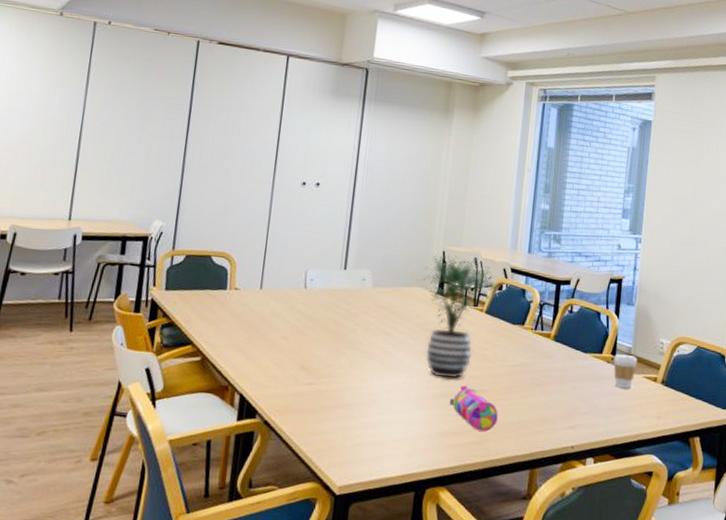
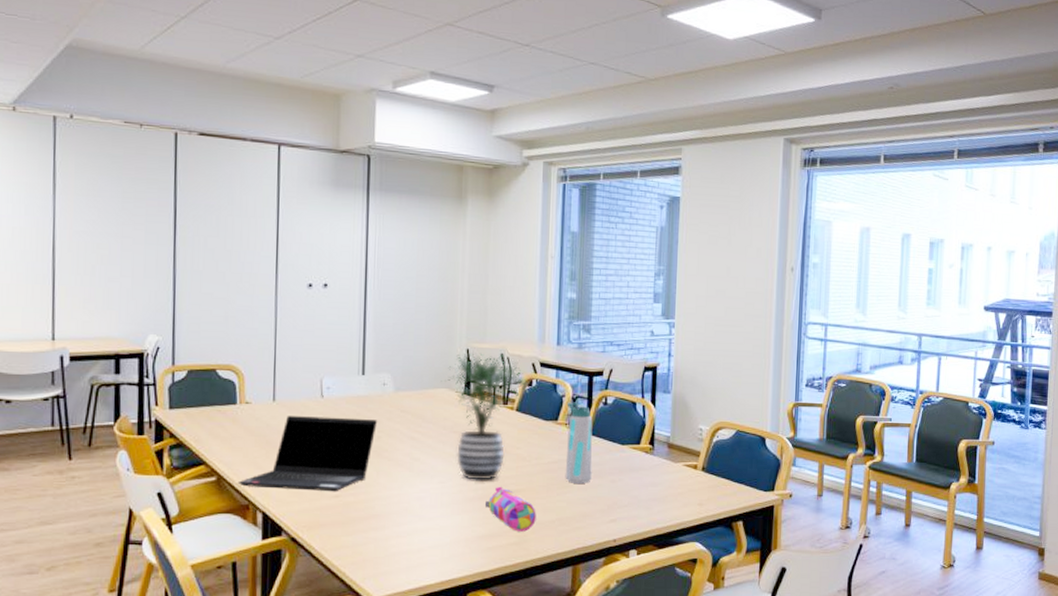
laptop computer: none [220,304,355,379] -> present [237,416,378,491]
water bottle: none [528,308,558,388] -> present [565,402,593,483]
coffee cup: present [613,354,637,388] -> none [652,444,676,477]

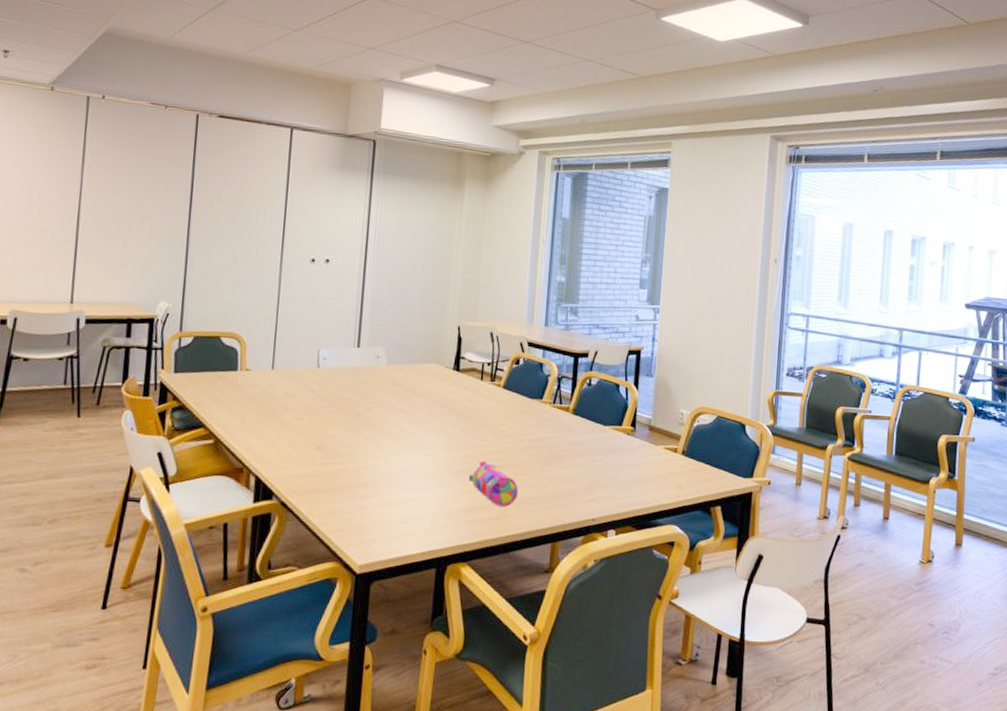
laptop computer: present [237,416,378,491] -> none [233,384,370,459]
potted plant: present [441,352,531,480] -> none [432,329,518,455]
water bottle: present [565,402,593,483] -> none [547,381,577,462]

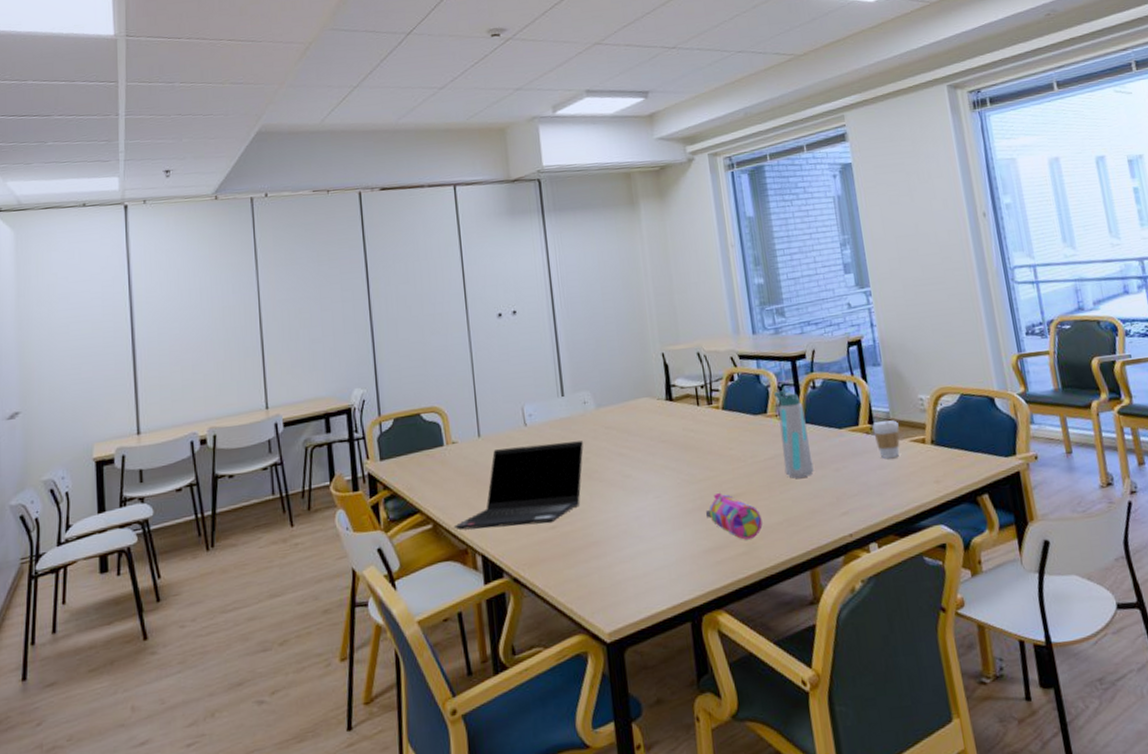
laptop computer: none [233,384,370,459] -> present [453,441,584,531]
water bottle: none [547,381,577,462] -> present [774,390,814,478]
coffee cup: none [633,426,657,460] -> present [872,420,900,459]

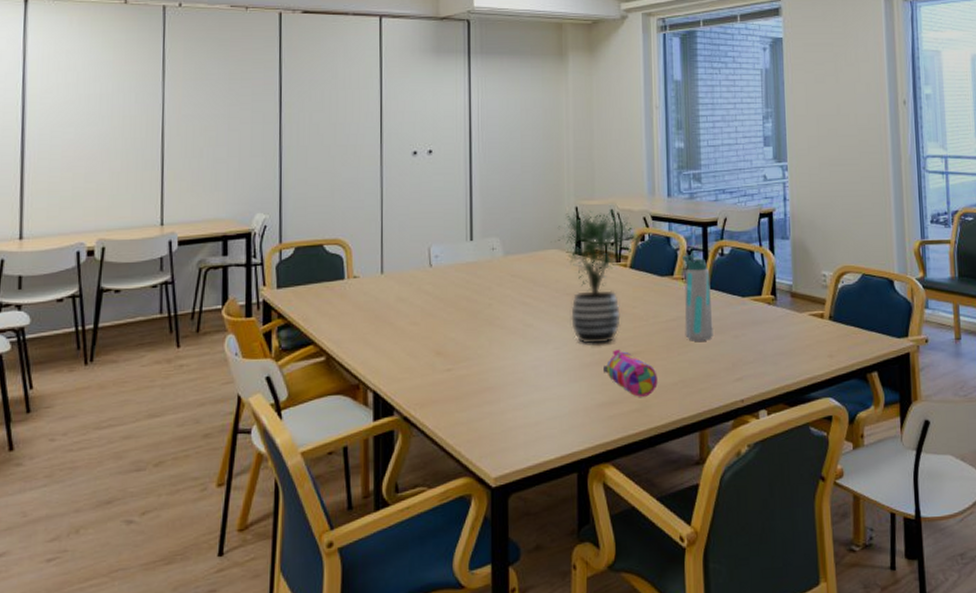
laptop computer: present [453,441,584,531] -> none [347,286,489,366]
potted plant: none [641,353,732,491] -> present [551,210,643,344]
coffee cup: present [872,420,900,459] -> none [775,293,800,329]

